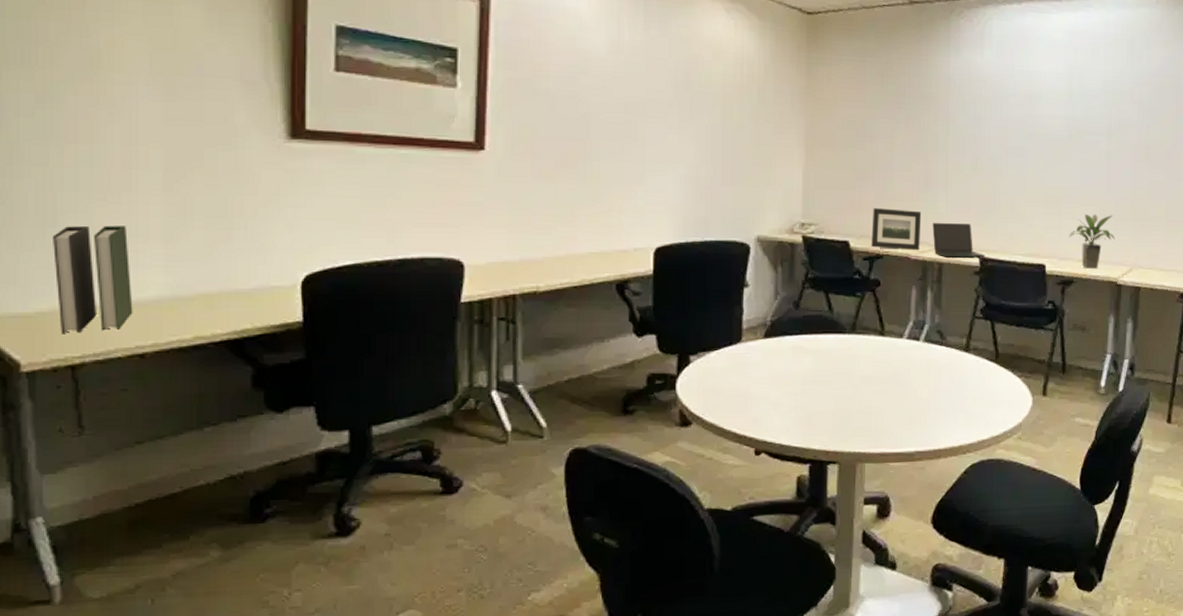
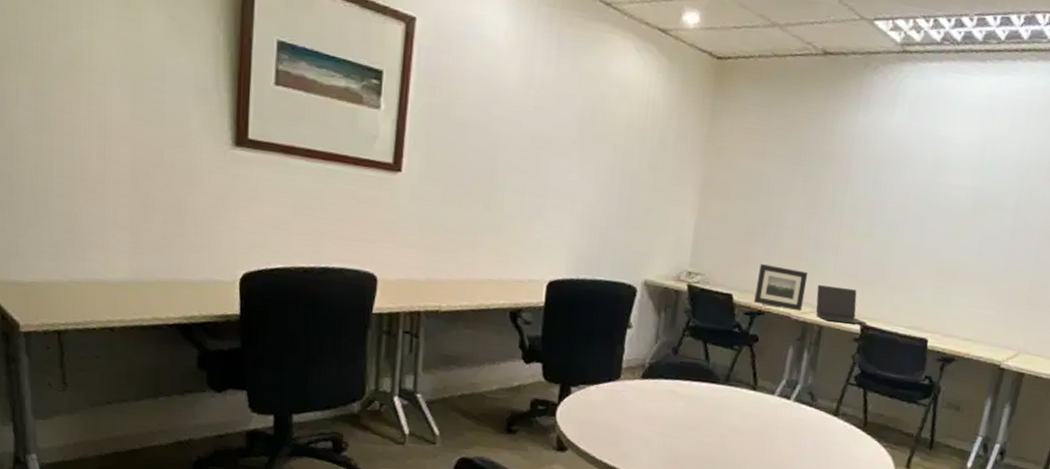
binder: present [53,225,133,334] -> none [44,209,105,304]
potted plant: present [1069,213,1115,269] -> none [956,292,1007,350]

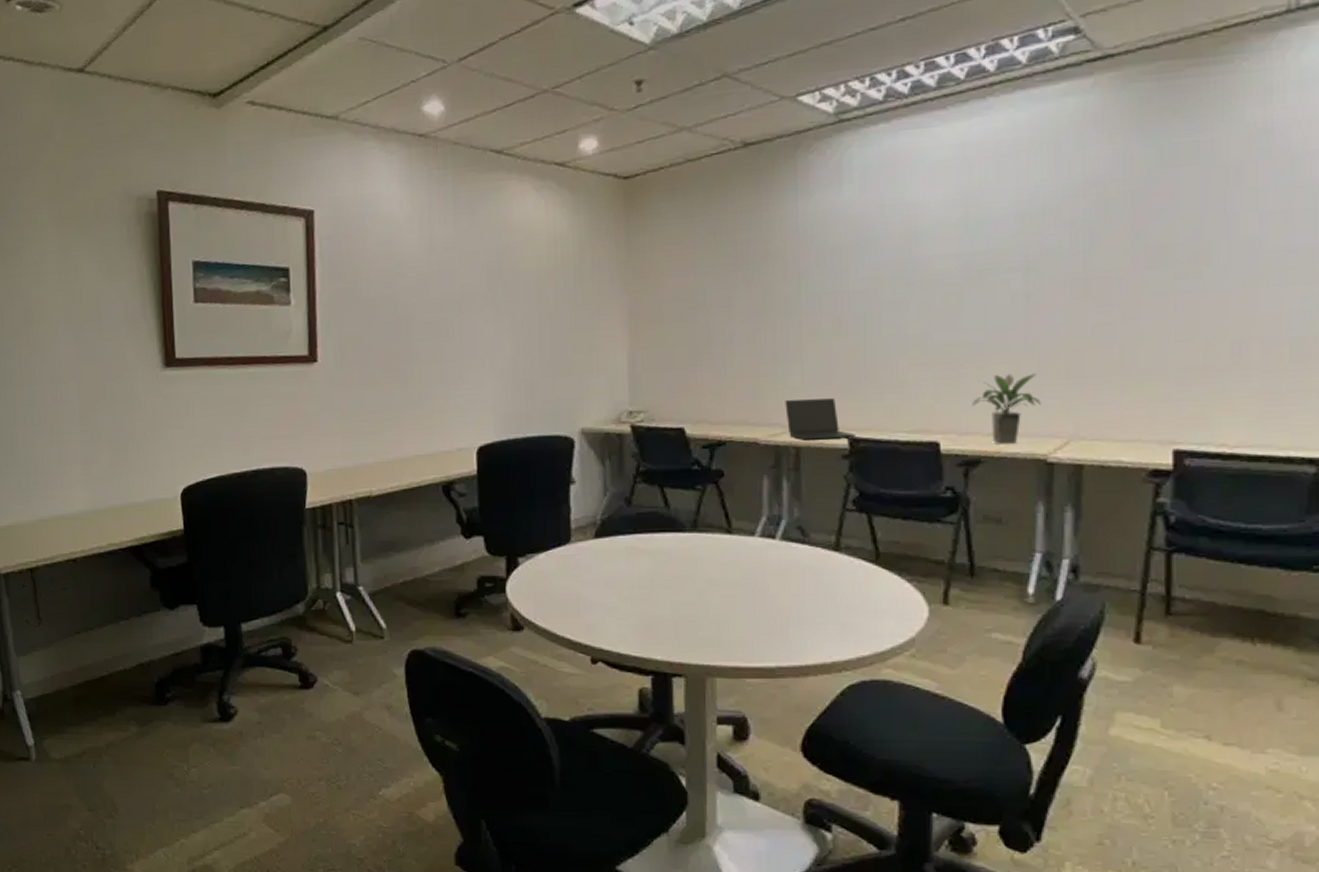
picture frame: present [754,264,808,312] -> none [710,387,771,435]
potted plant: none [956,292,1007,350] -> present [972,373,1041,444]

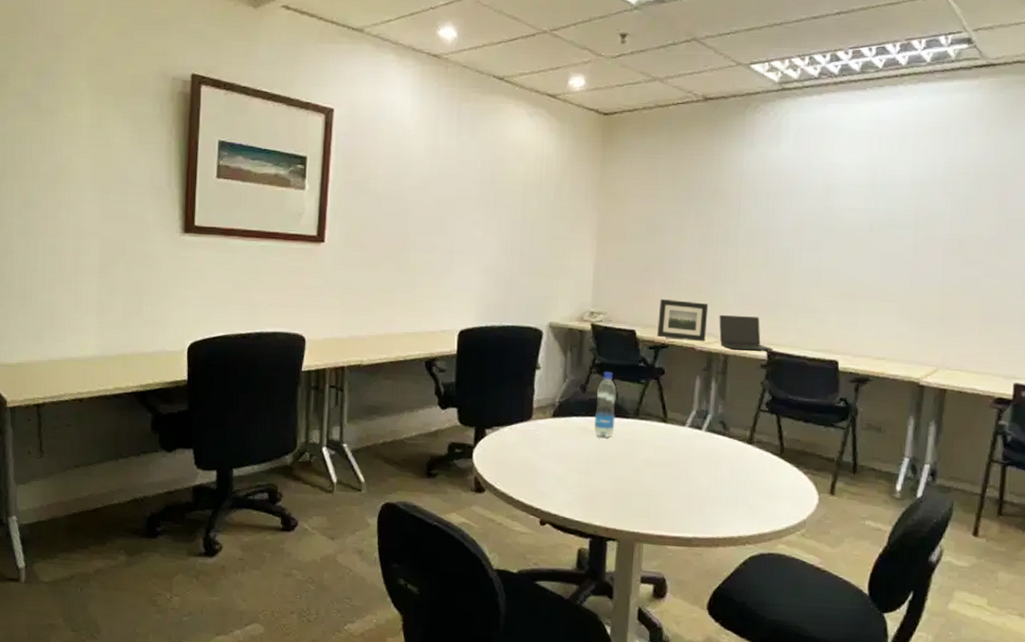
bottle: none [644,480,670,558] -> present [594,372,617,439]
picture frame: none [710,387,771,435] -> present [657,299,709,342]
potted plant: present [972,373,1041,444] -> none [866,310,919,368]

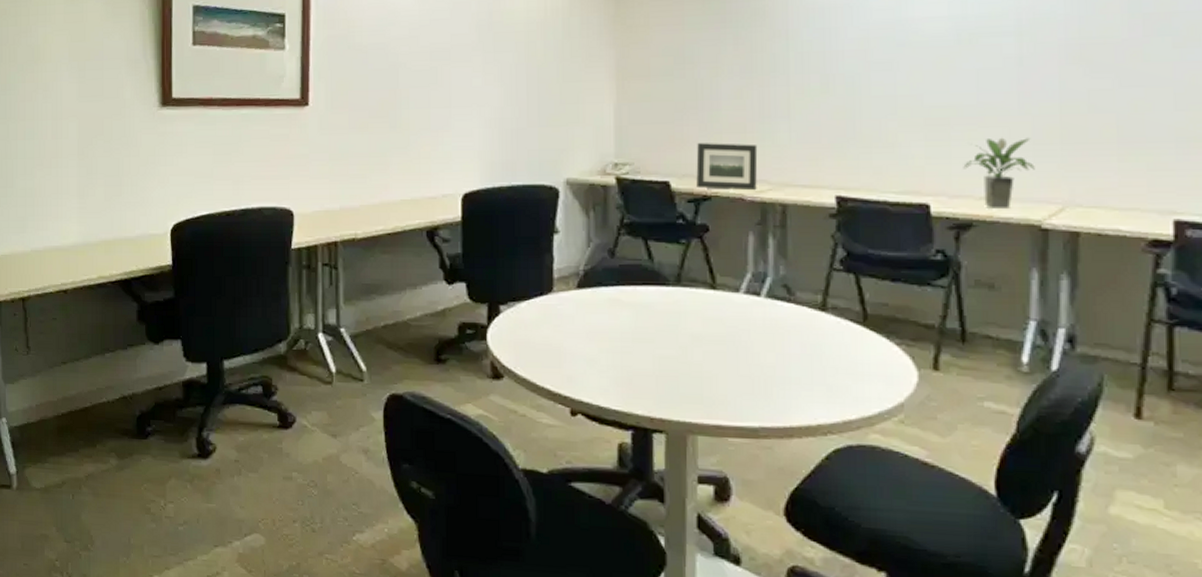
bottle: present [594,372,617,439] -> none [627,232,653,311]
laptop: present [719,315,774,351] -> none [772,157,844,198]
potted plant: none [866,310,919,368] -> present [963,137,1035,208]

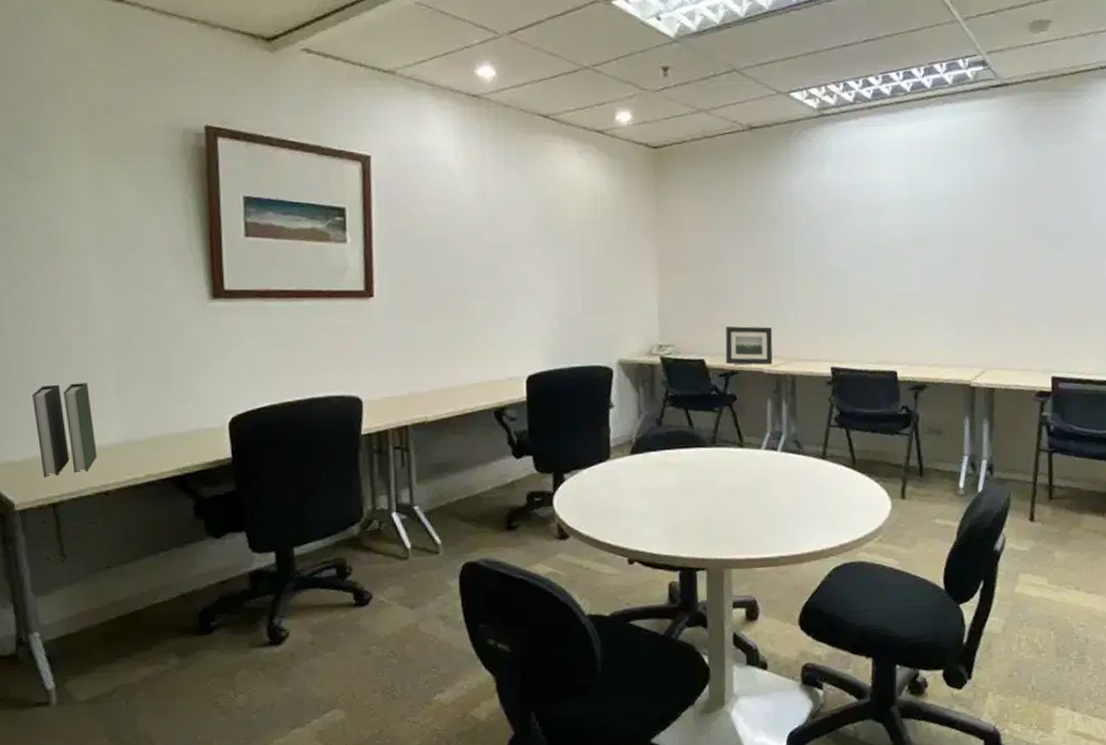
binder: none [11,185,60,273] -> present [33,383,98,478]
potted plant: present [963,137,1035,208] -> none [919,318,966,373]

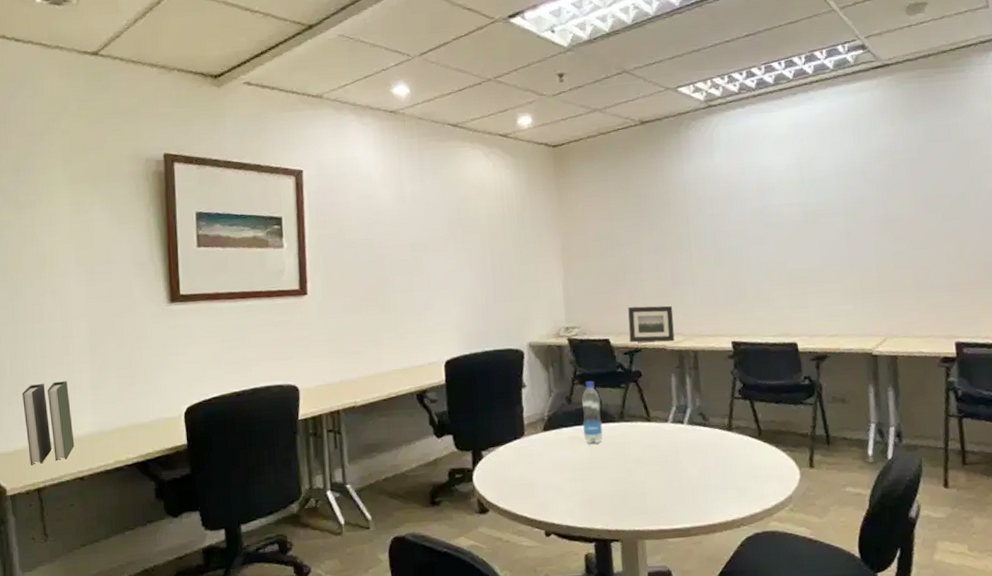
bottle: none [672,403,694,470] -> present [581,381,603,444]

